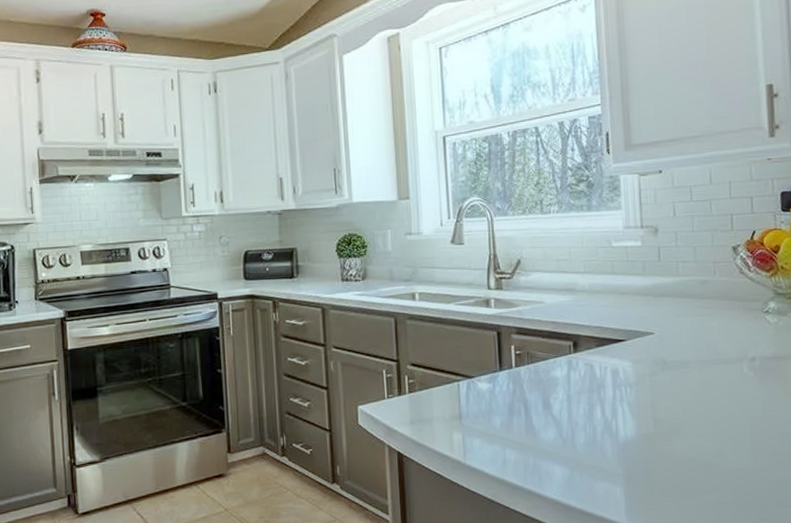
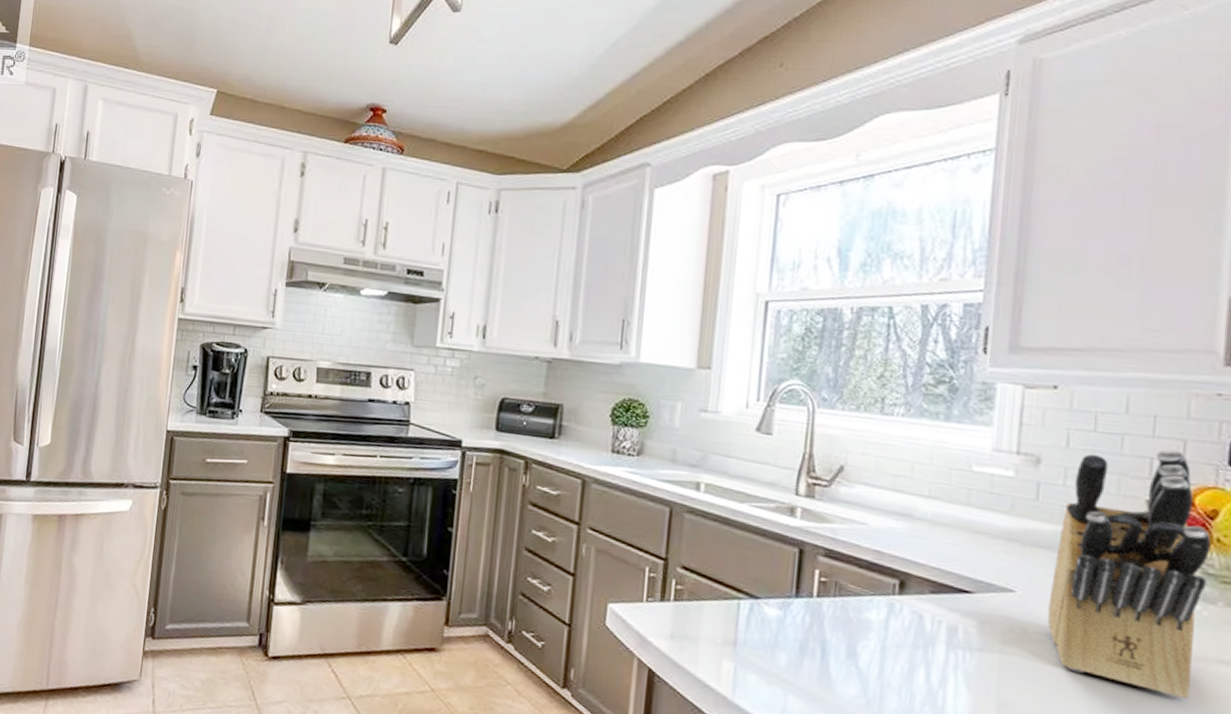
knife block: none [677,205,779,390] -> present [1047,449,1212,699]

